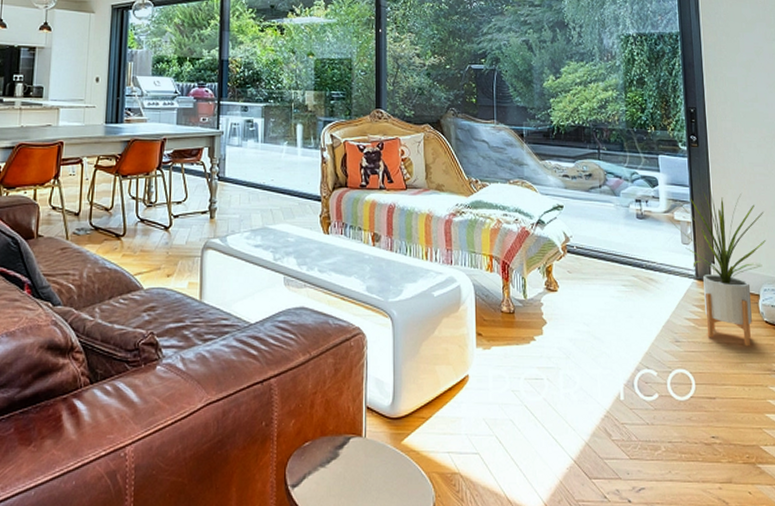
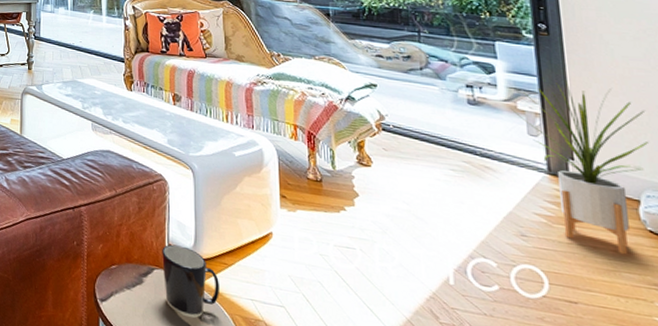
mug: none [359,406,417,486] -> present [162,244,219,319]

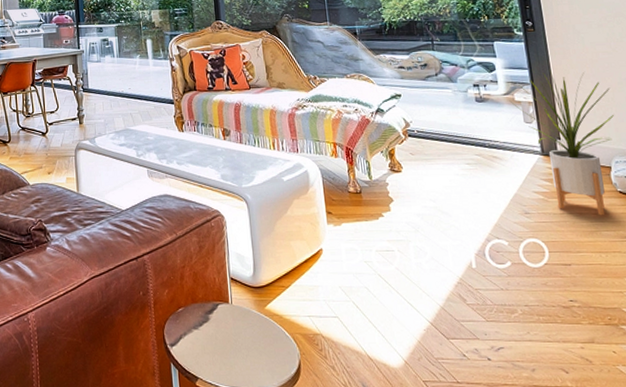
mug: present [162,244,219,319] -> none [224,277,280,345]

